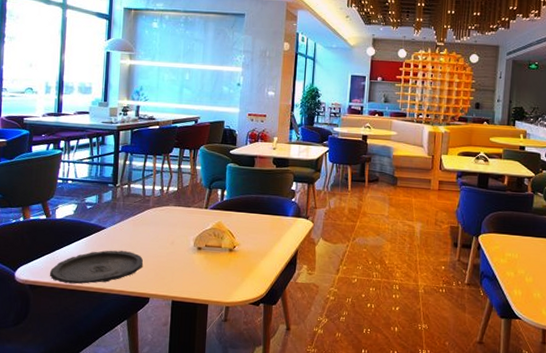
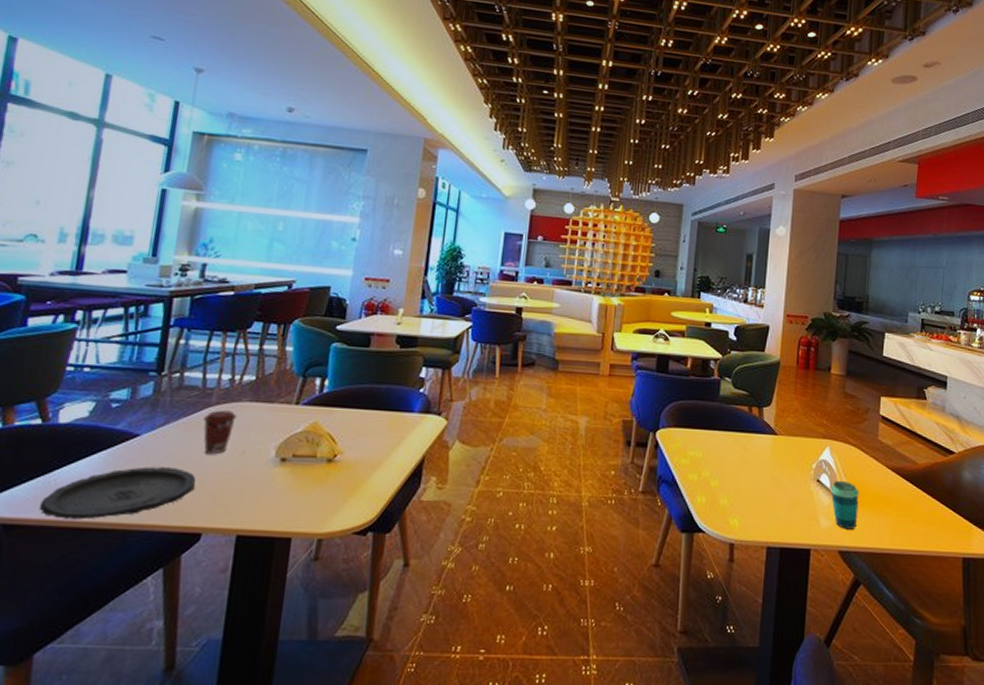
coffee cup: none [145,211,167,243] -> present [203,410,237,455]

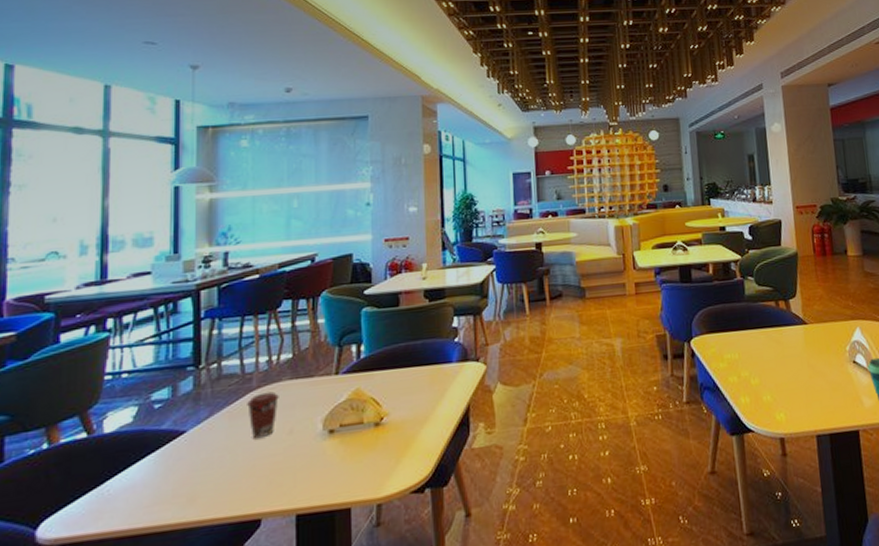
plate: present [38,467,197,520] -> none [95,457,249,529]

